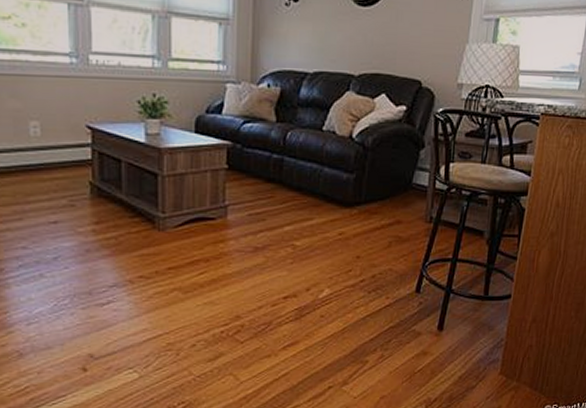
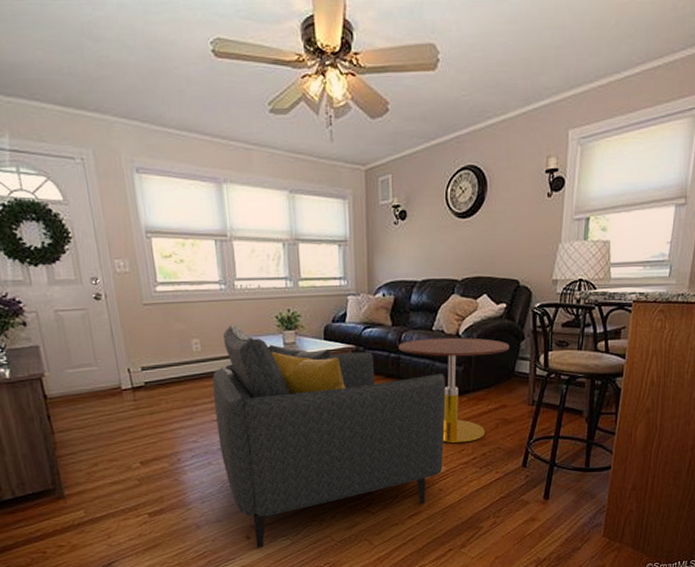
armchair: none [52,107,334,383] -> present [212,325,446,548]
side table: none [282,139,408,263] -> present [398,337,509,443]

